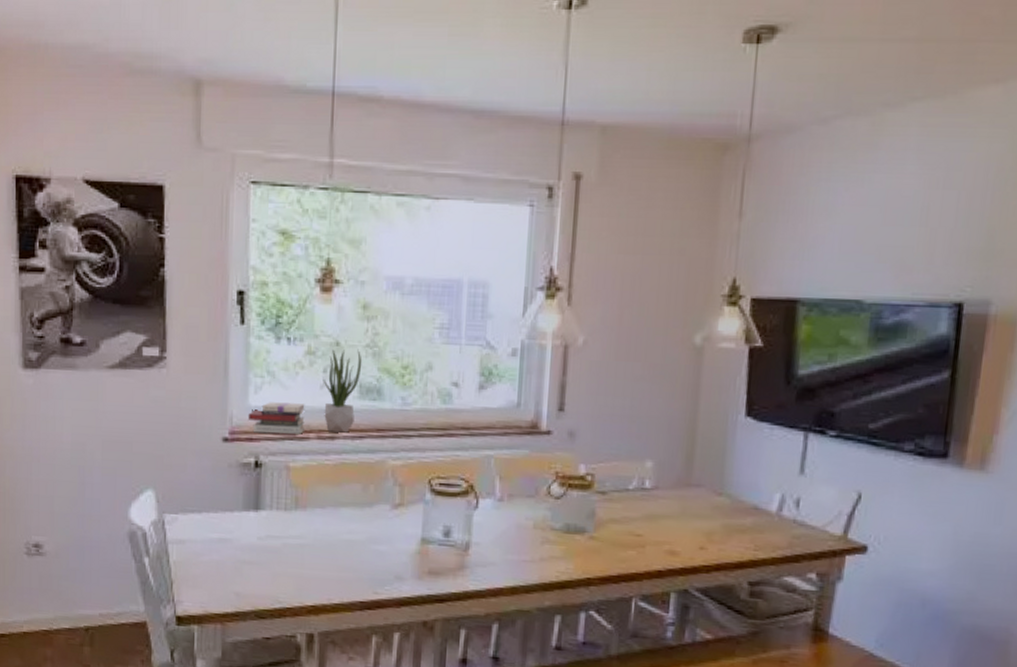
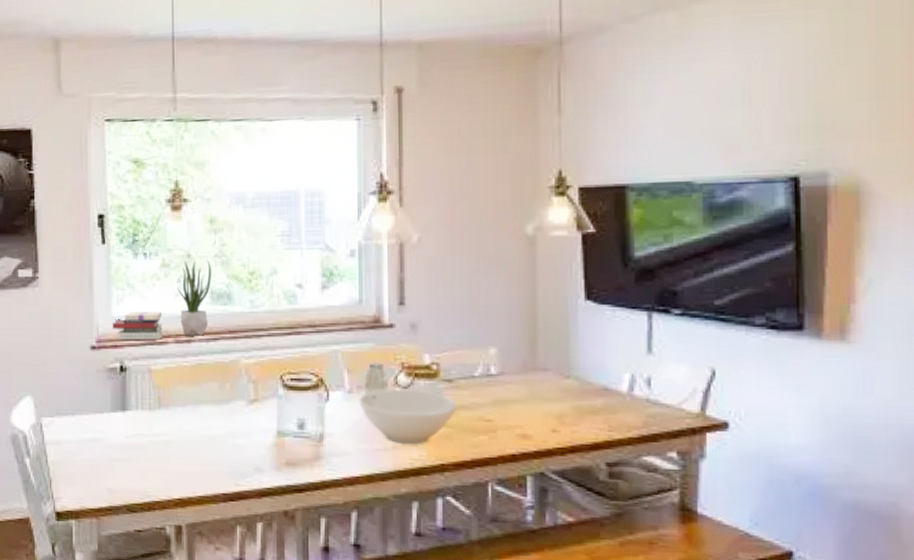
bowl: none [508,499,609,557] -> present [359,389,457,444]
vase: none [515,470,541,504] -> present [364,363,388,395]

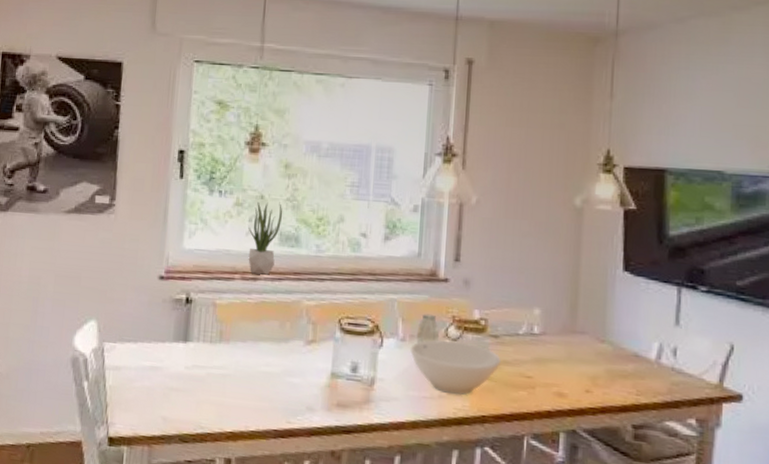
books: present [112,312,164,342] -> none [182,246,232,277]

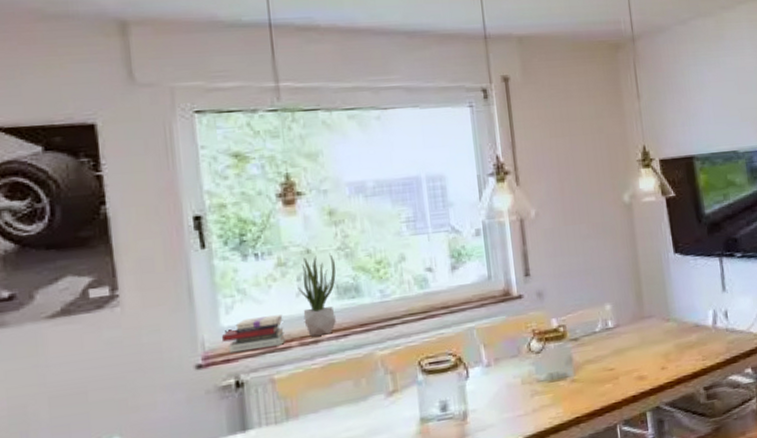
books: none [182,246,232,277] -> present [221,314,287,354]
bowl: present [410,340,501,395] -> none [497,352,584,406]
vase: present [416,314,439,344] -> none [500,333,523,366]

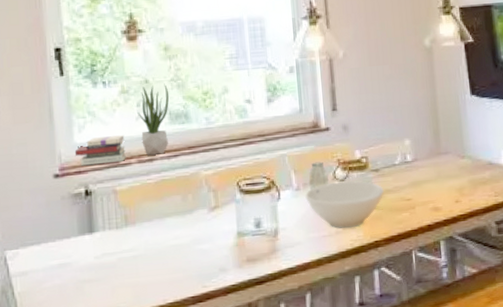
bowl: none [497,352,584,406] -> present [305,181,384,228]
vase: none [500,333,523,366] -> present [308,161,329,191]

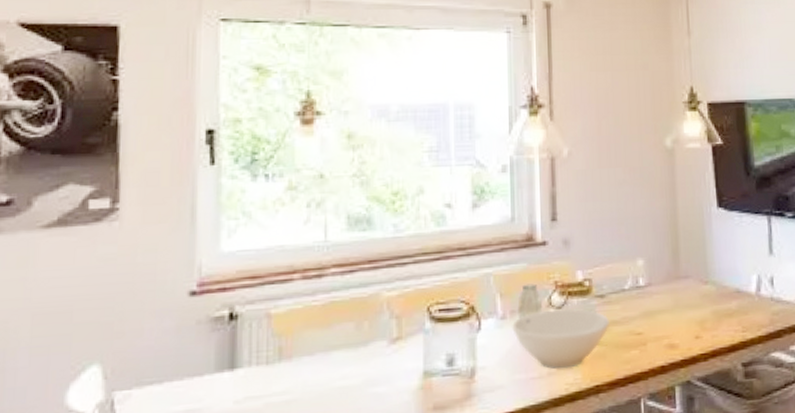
books: present [74,135,127,167] -> none [220,243,288,283]
potted plant: present [137,83,170,155] -> none [306,179,349,270]

